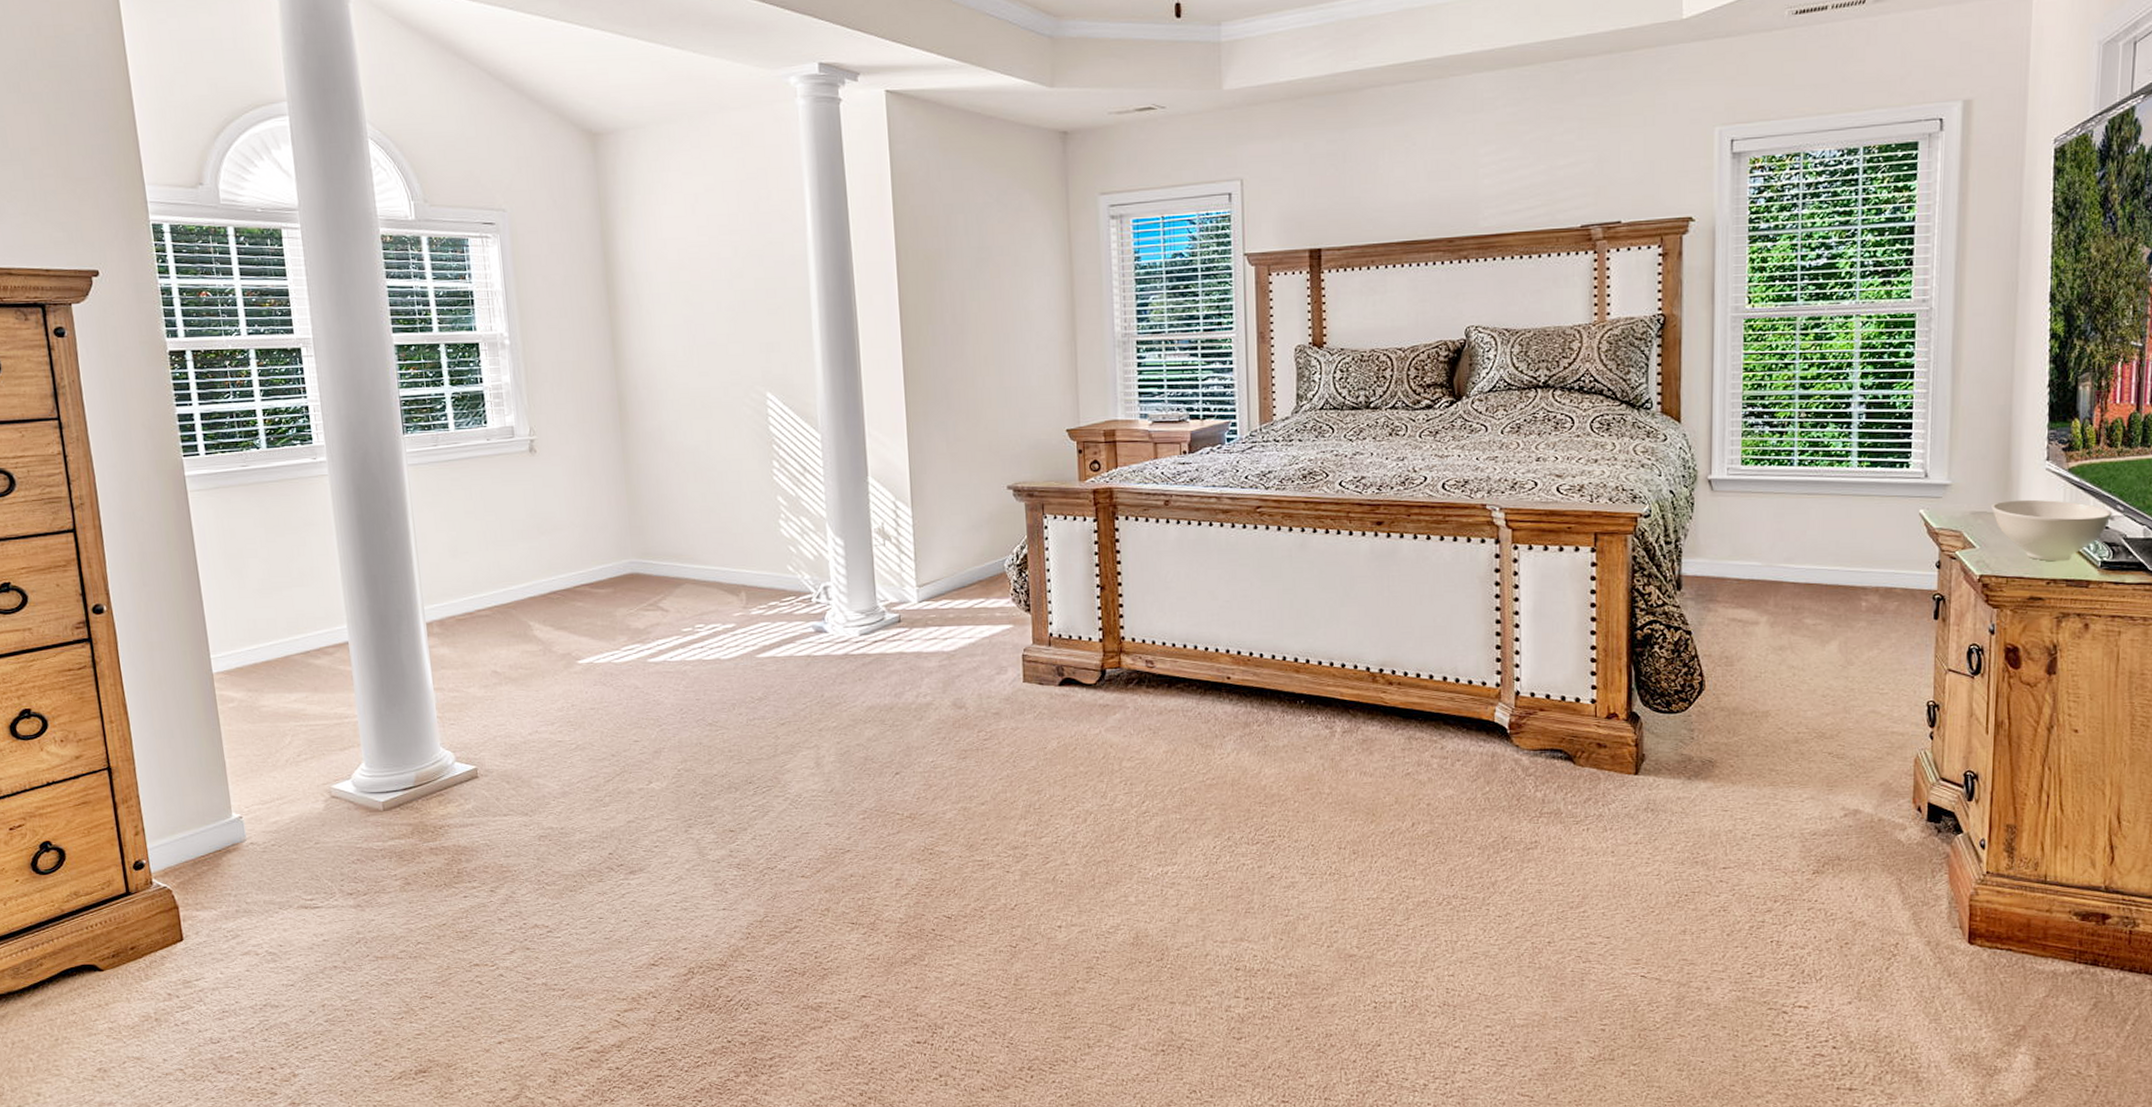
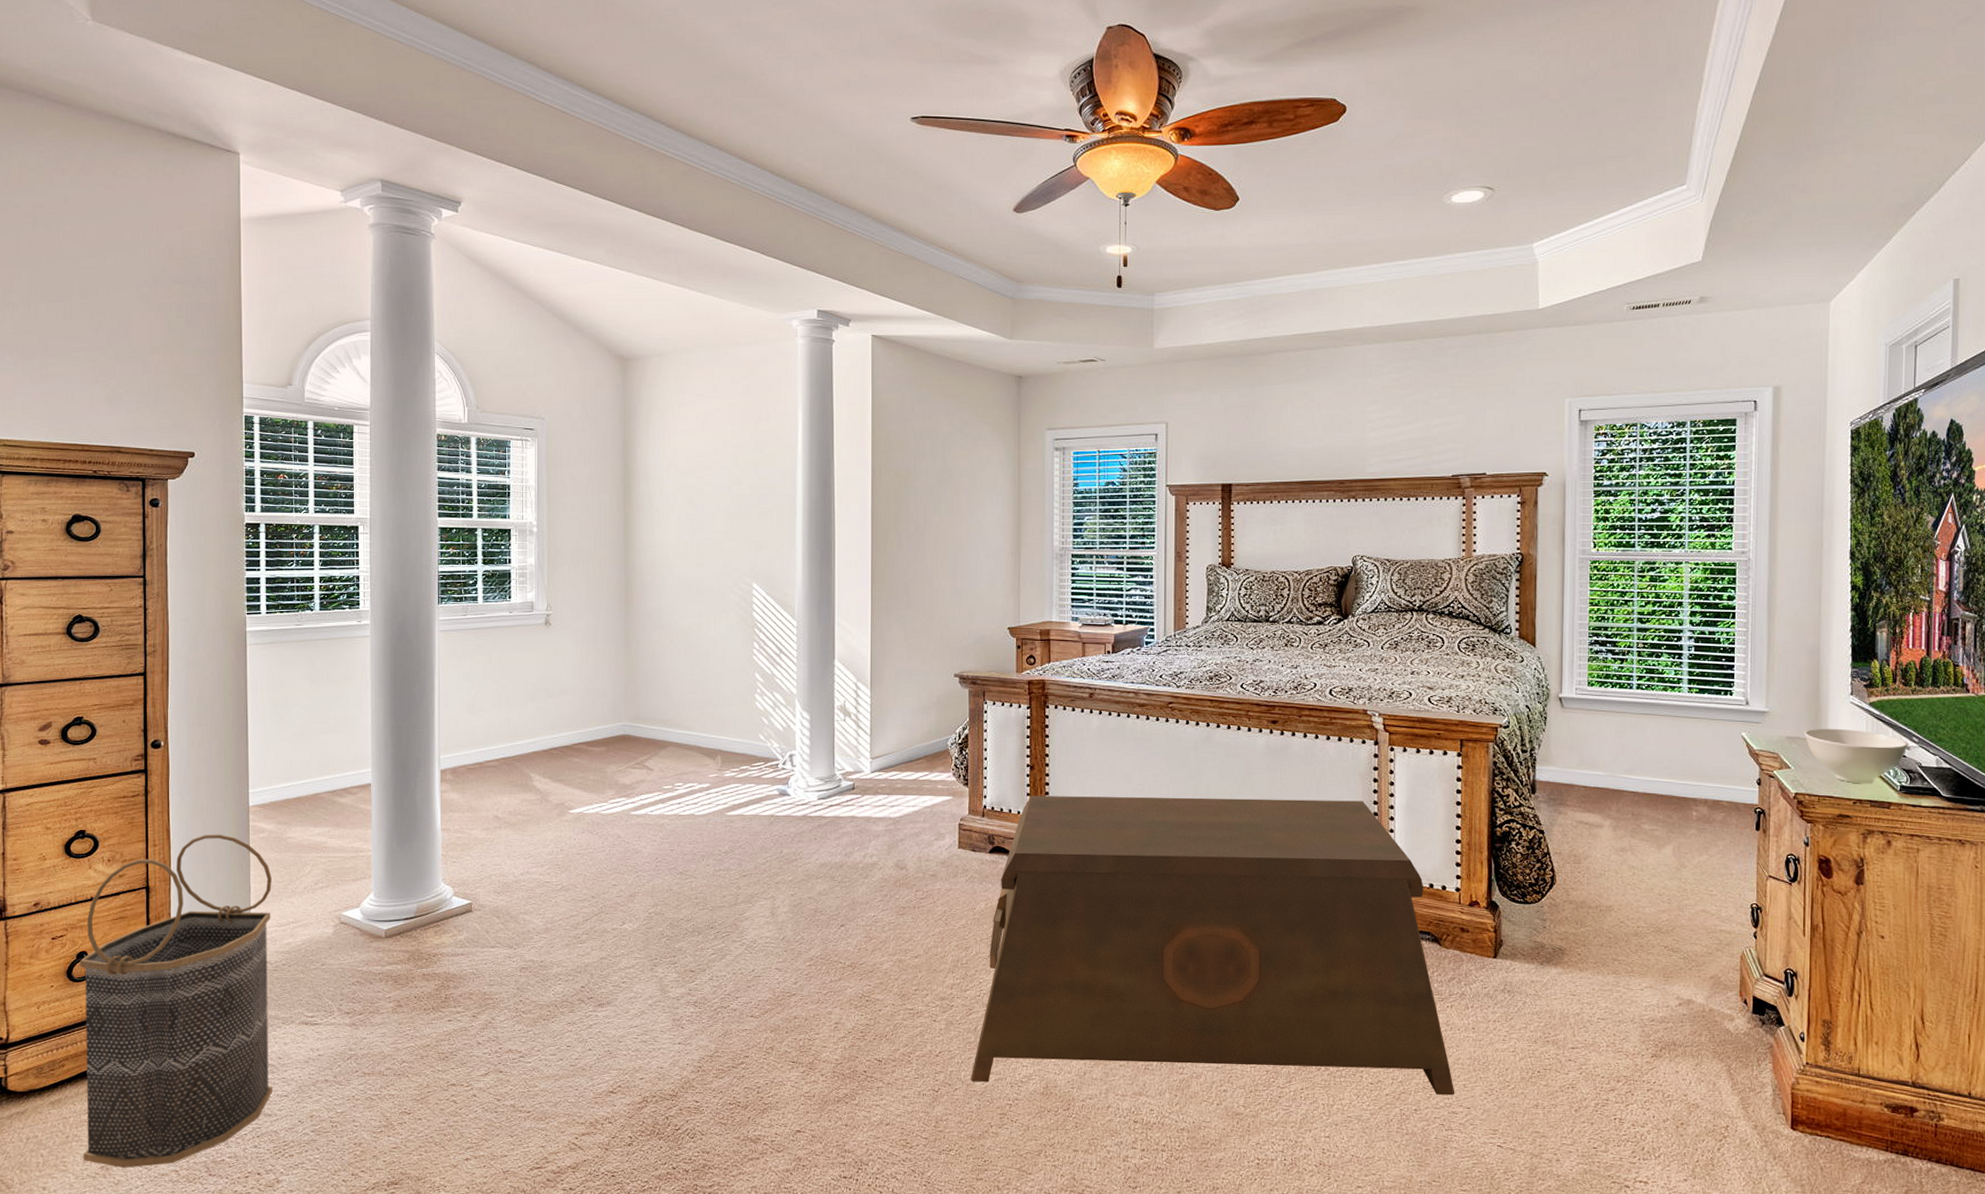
basket: none [44,706,278,1069] -> present [80,834,273,1168]
storage trunk: none [1051,607,1593,935] -> present [970,795,1455,1095]

